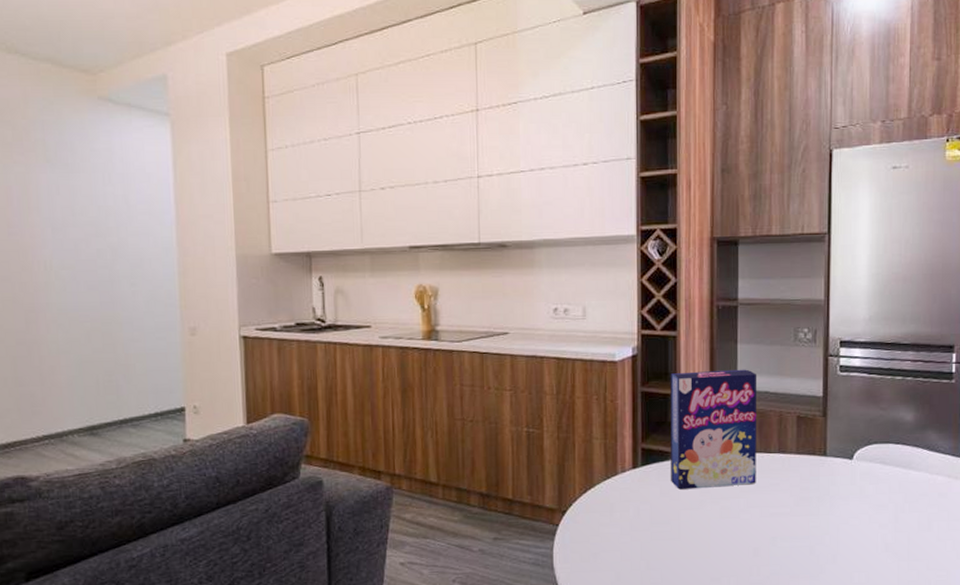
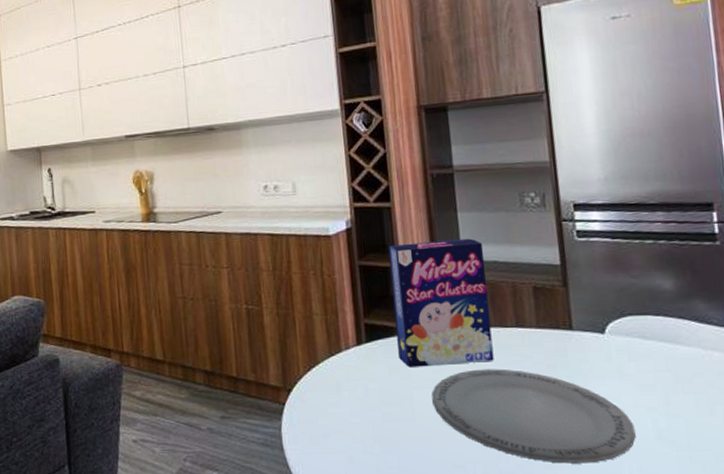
plate: none [698,491,867,575] -> present [432,369,636,464]

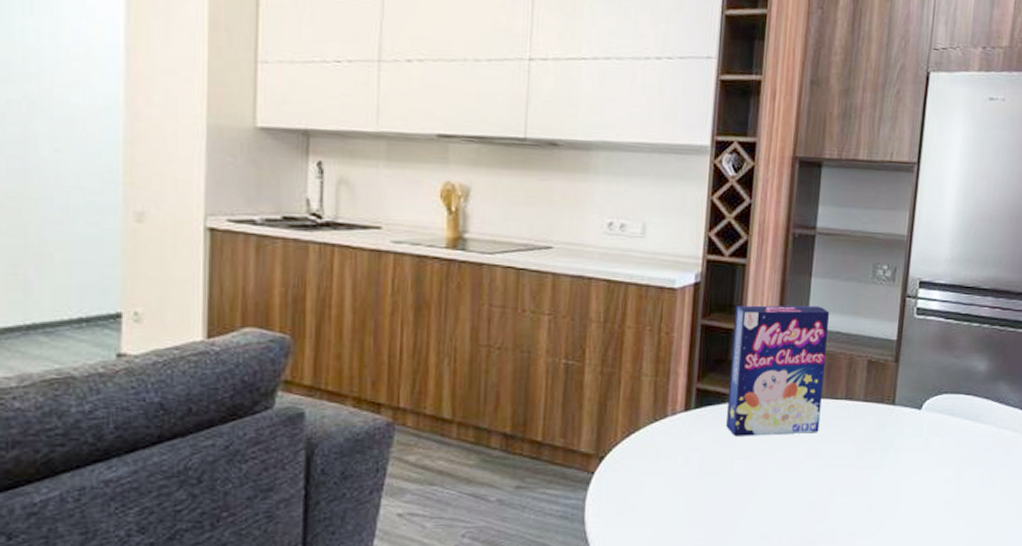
plate: present [432,369,636,464] -> none [752,440,929,532]

